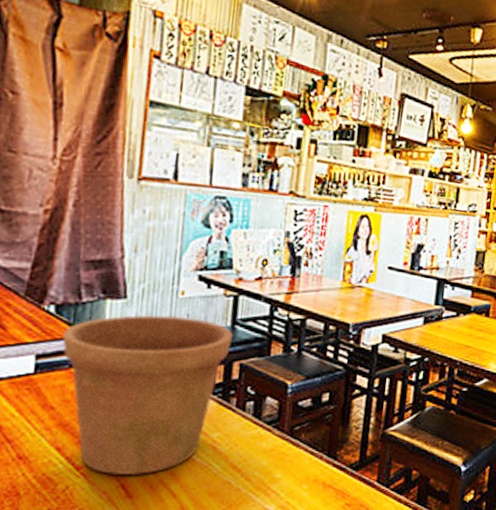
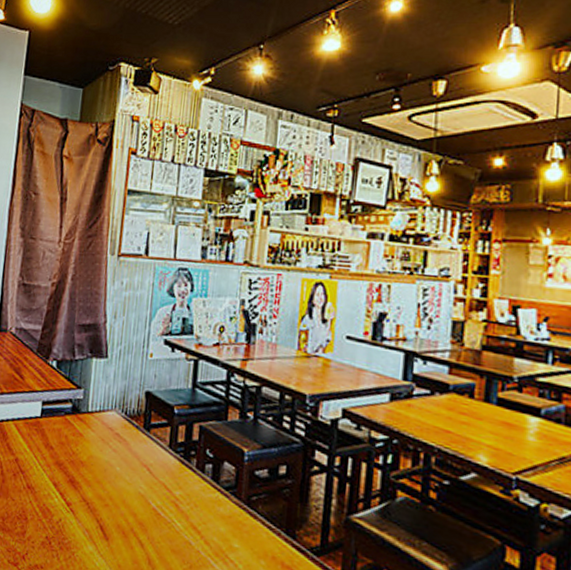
flower pot: present [62,315,234,475] -> none [60,373,194,520]

